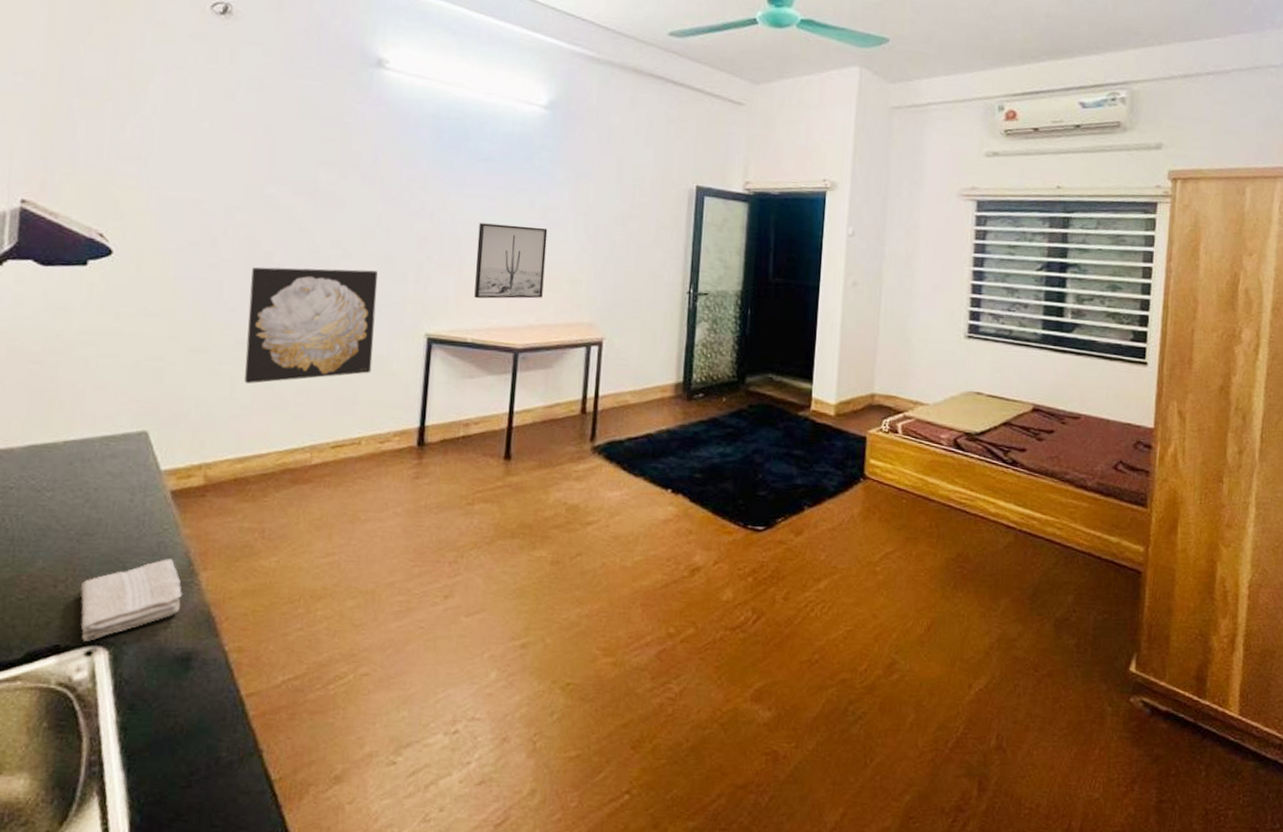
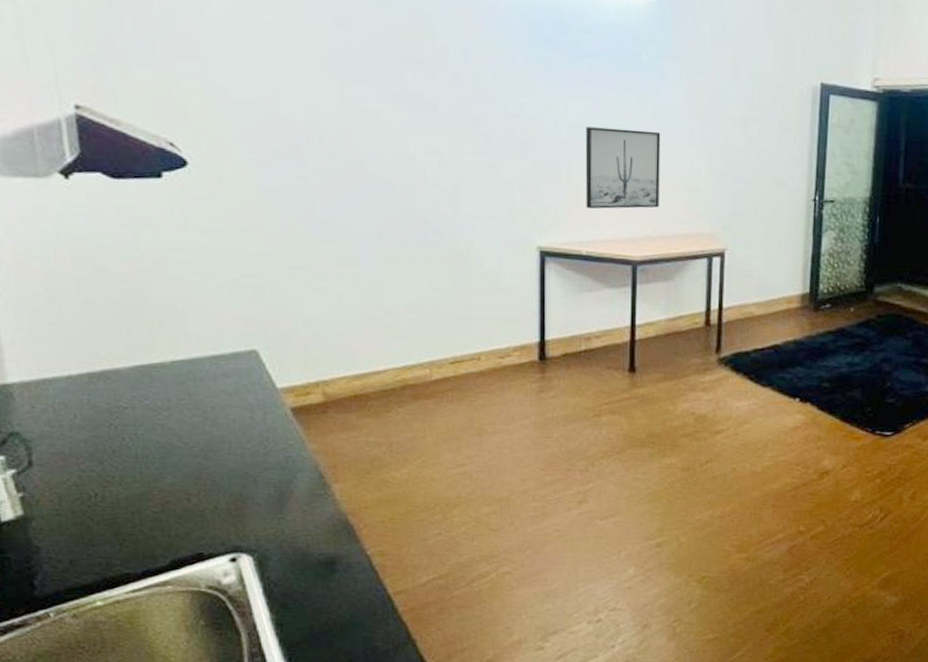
washcloth: present [80,559,182,641] -> none [214,472,318,549]
wall art: present [244,267,378,384] -> none [342,177,484,301]

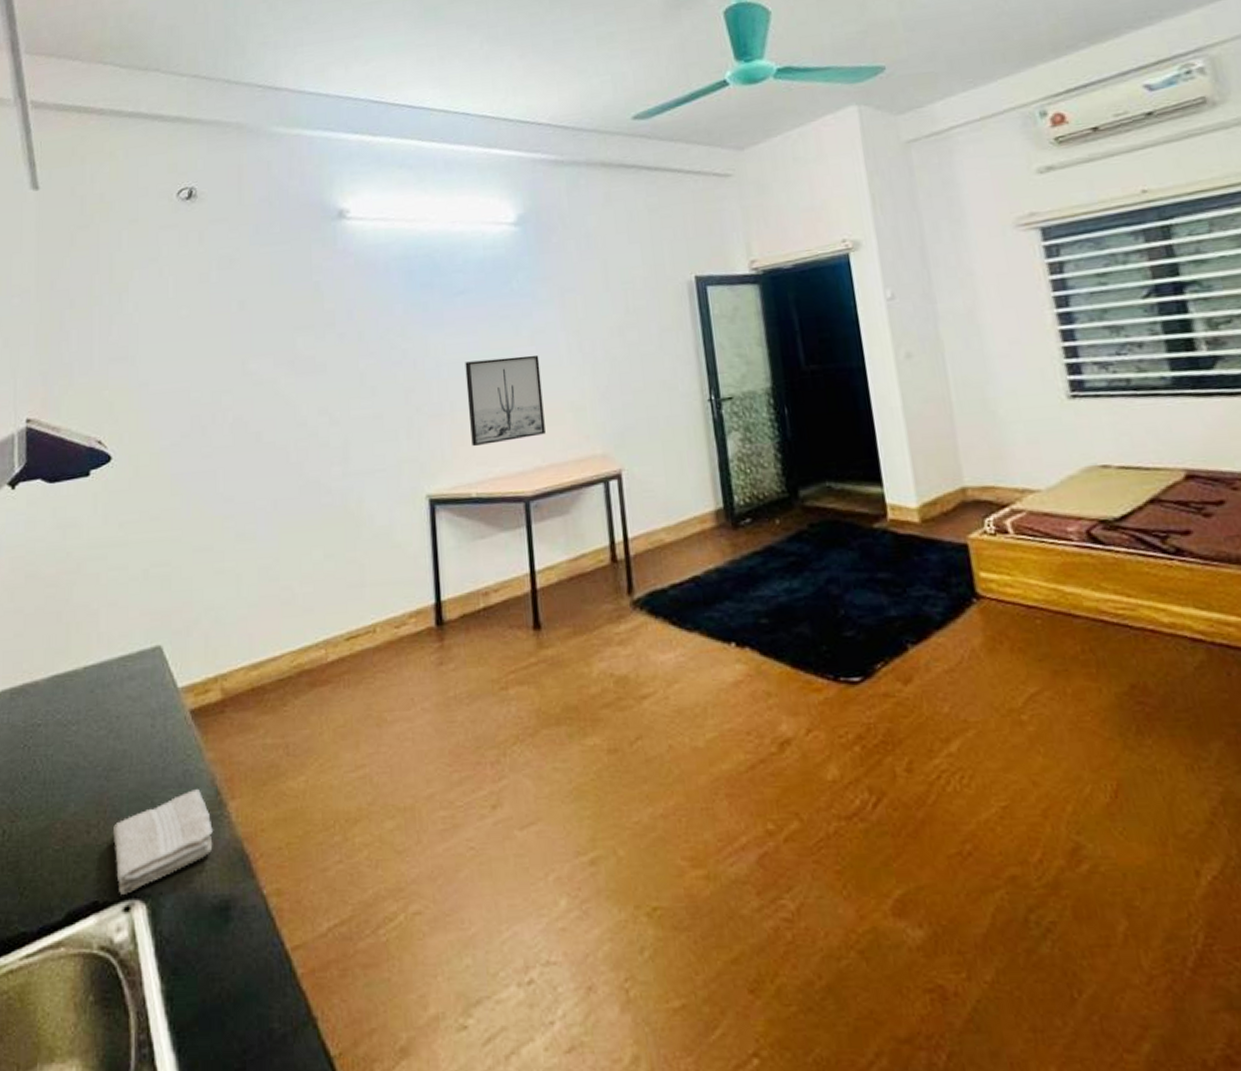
washcloth: none [214,472,318,549] -> present [112,789,213,895]

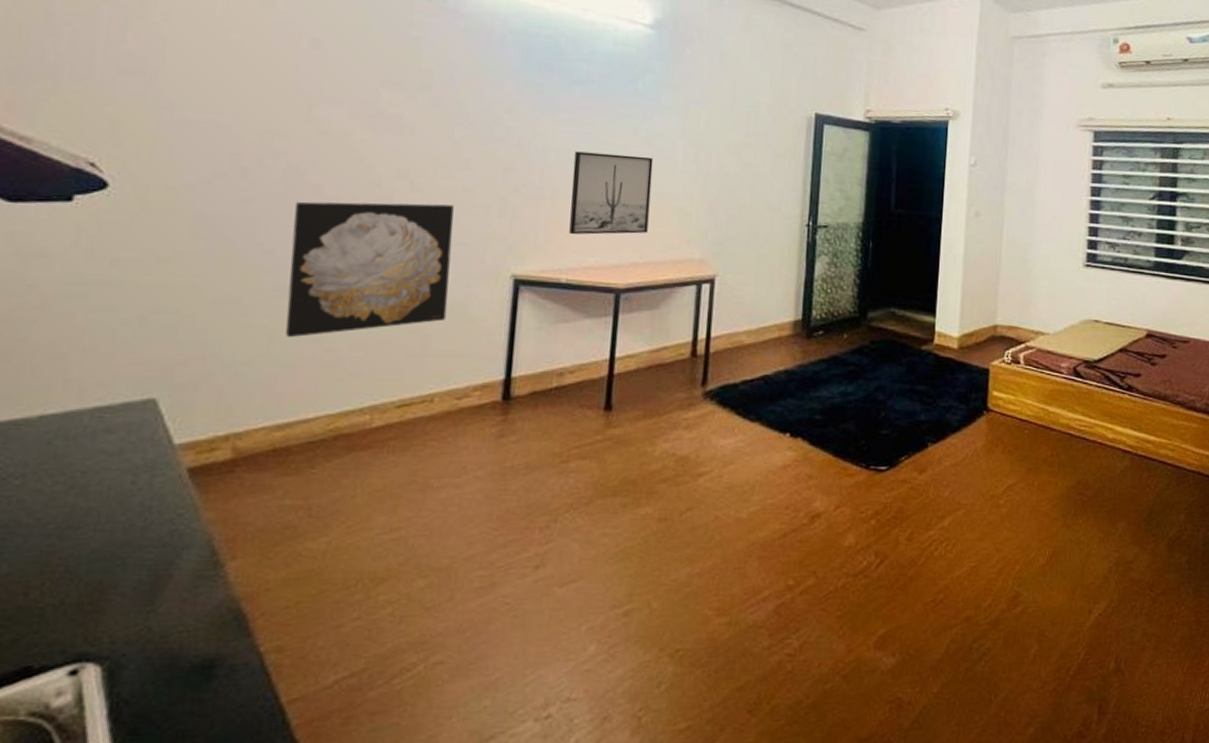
washcloth: present [112,789,213,895] -> none [61,549,203,658]
wall art: none [243,434,376,580] -> present [286,201,454,338]

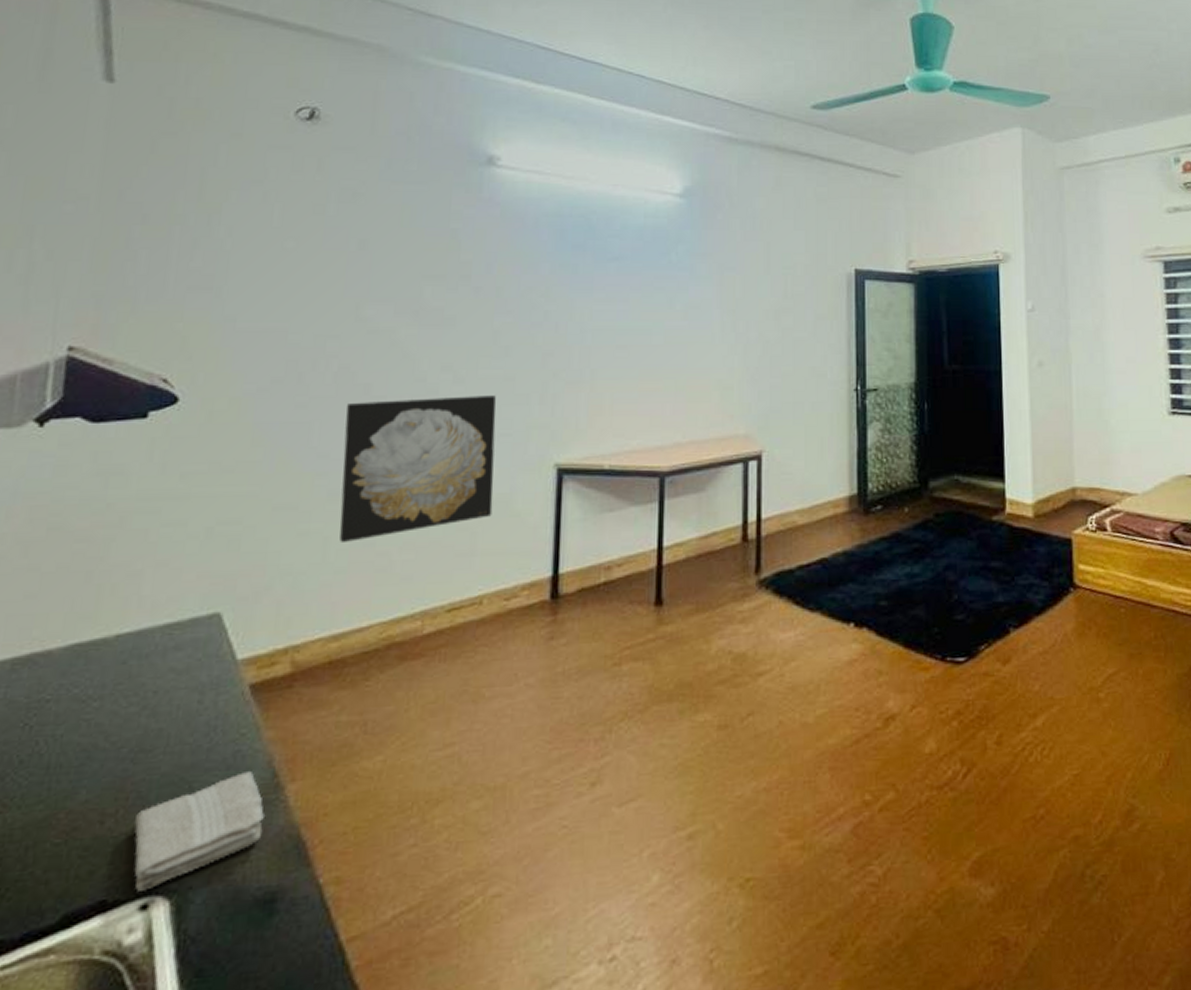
washcloth: none [61,549,203,658] -> present [133,771,264,891]
wall art: present [569,151,654,235] -> none [610,330,691,418]

